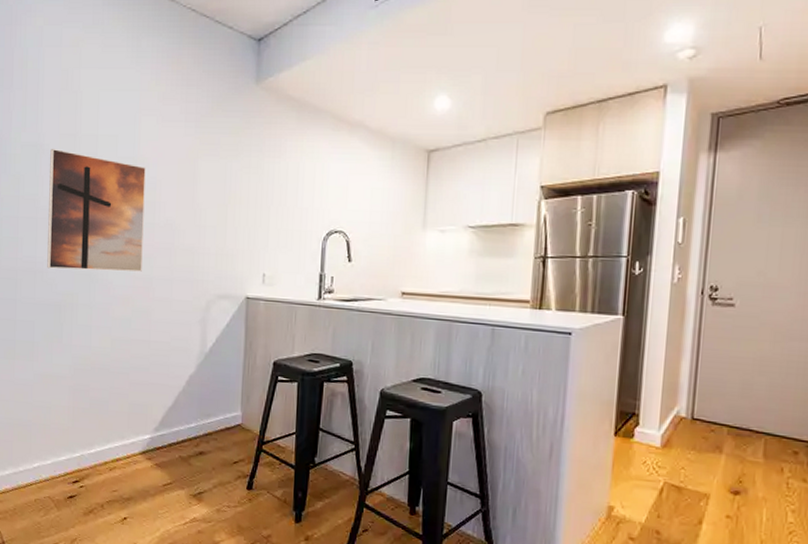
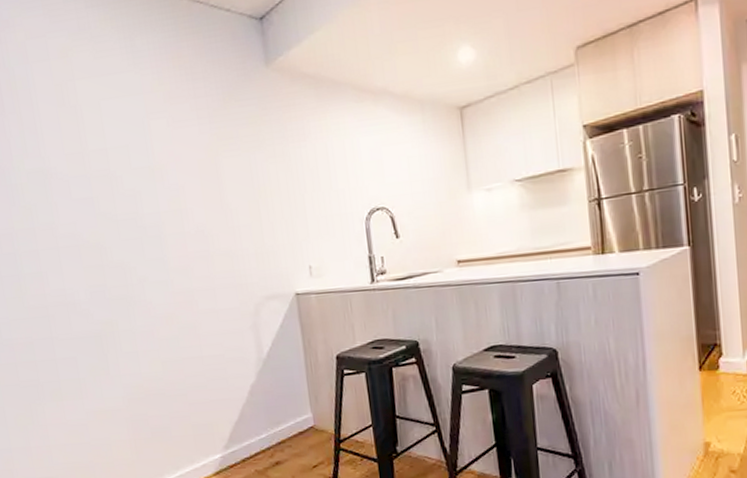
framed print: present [47,148,146,272] -> none [59,170,181,299]

